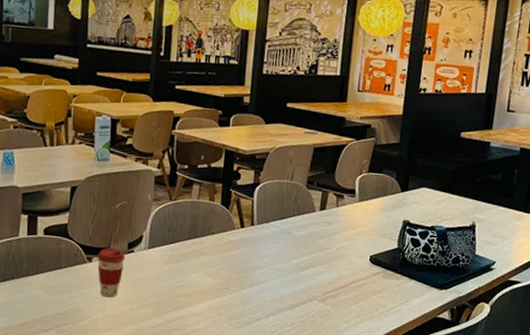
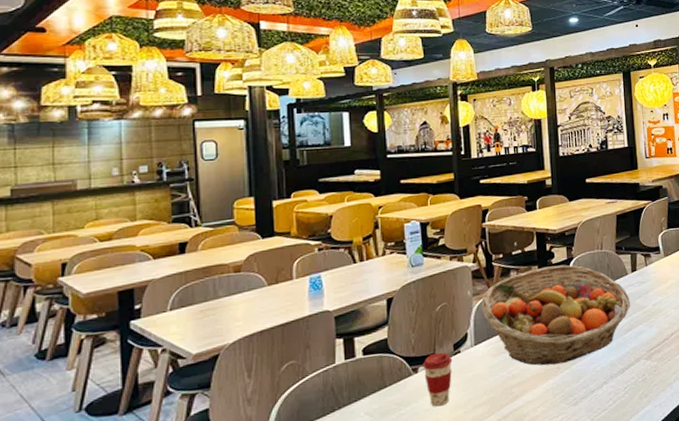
fruit basket: none [160,186,314,286] -> present [481,265,631,366]

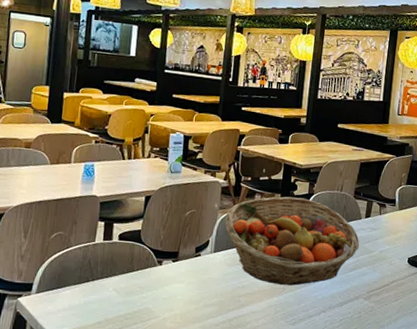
coffee cup: present [422,352,453,407] -> none [167,251,193,298]

